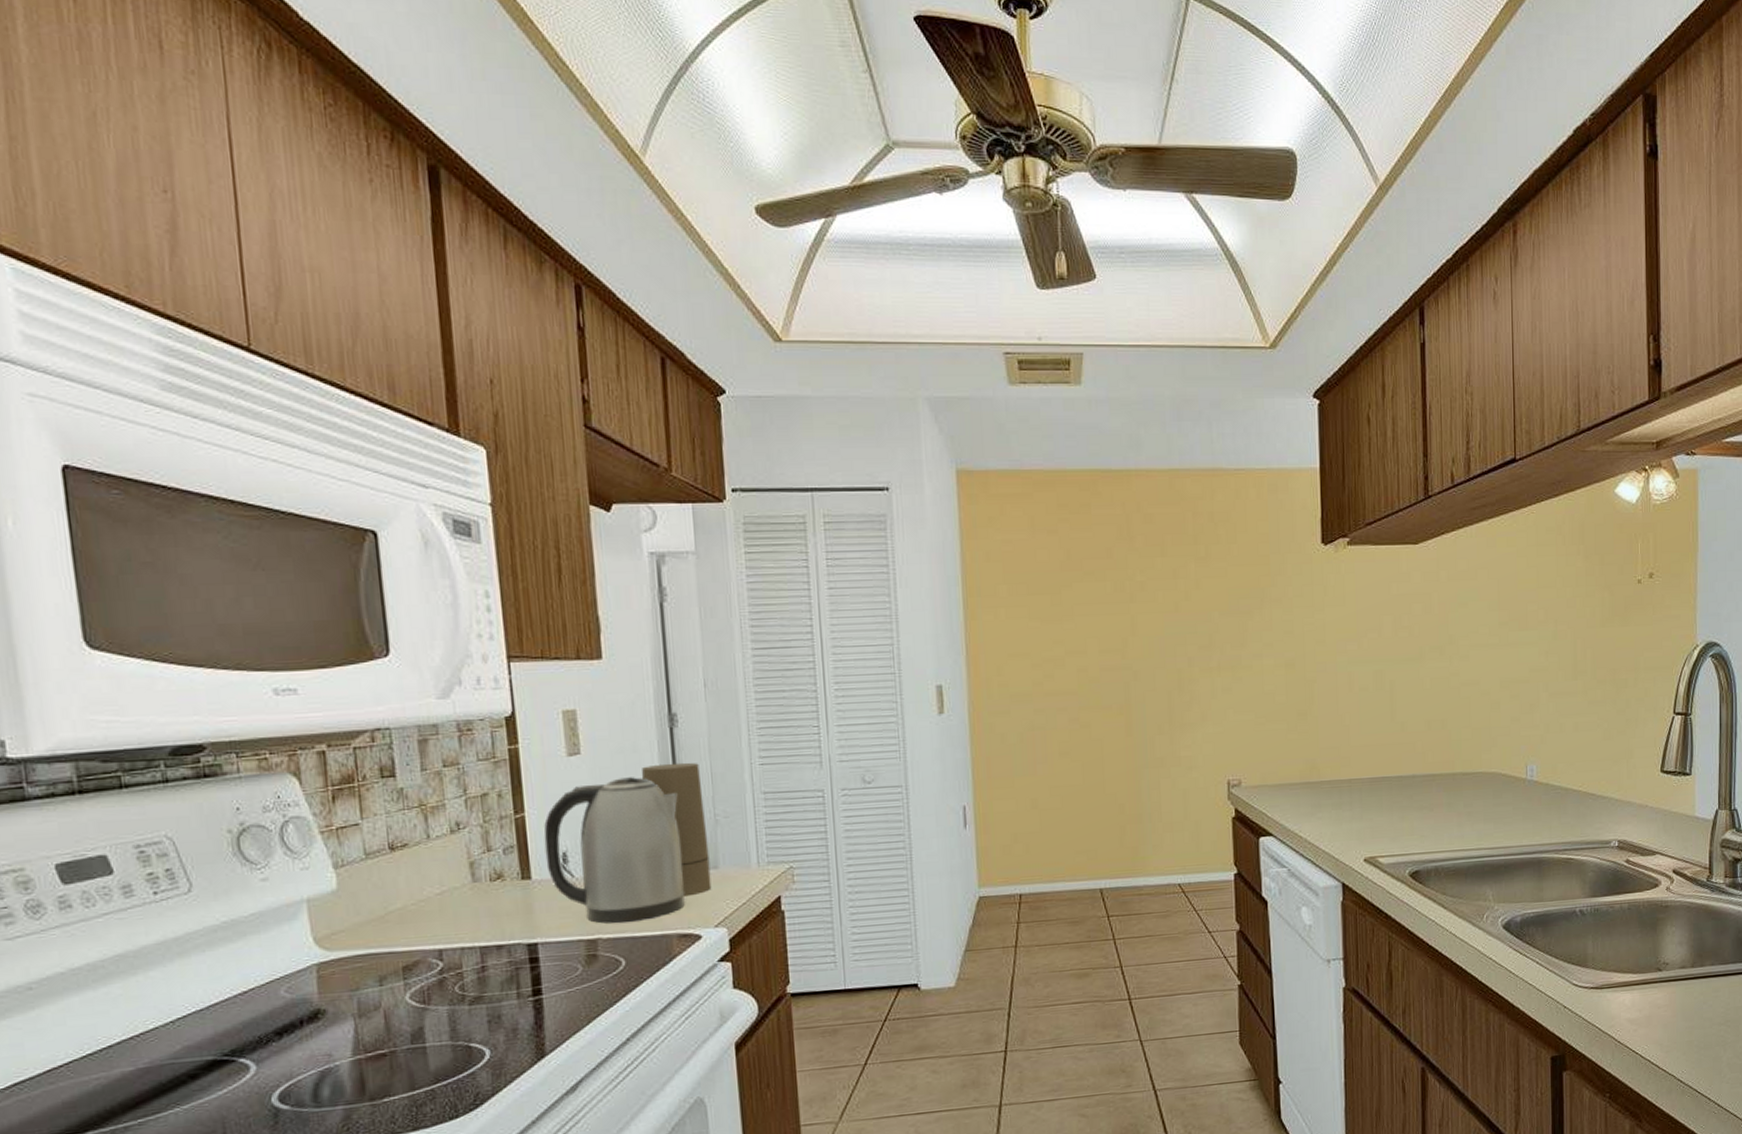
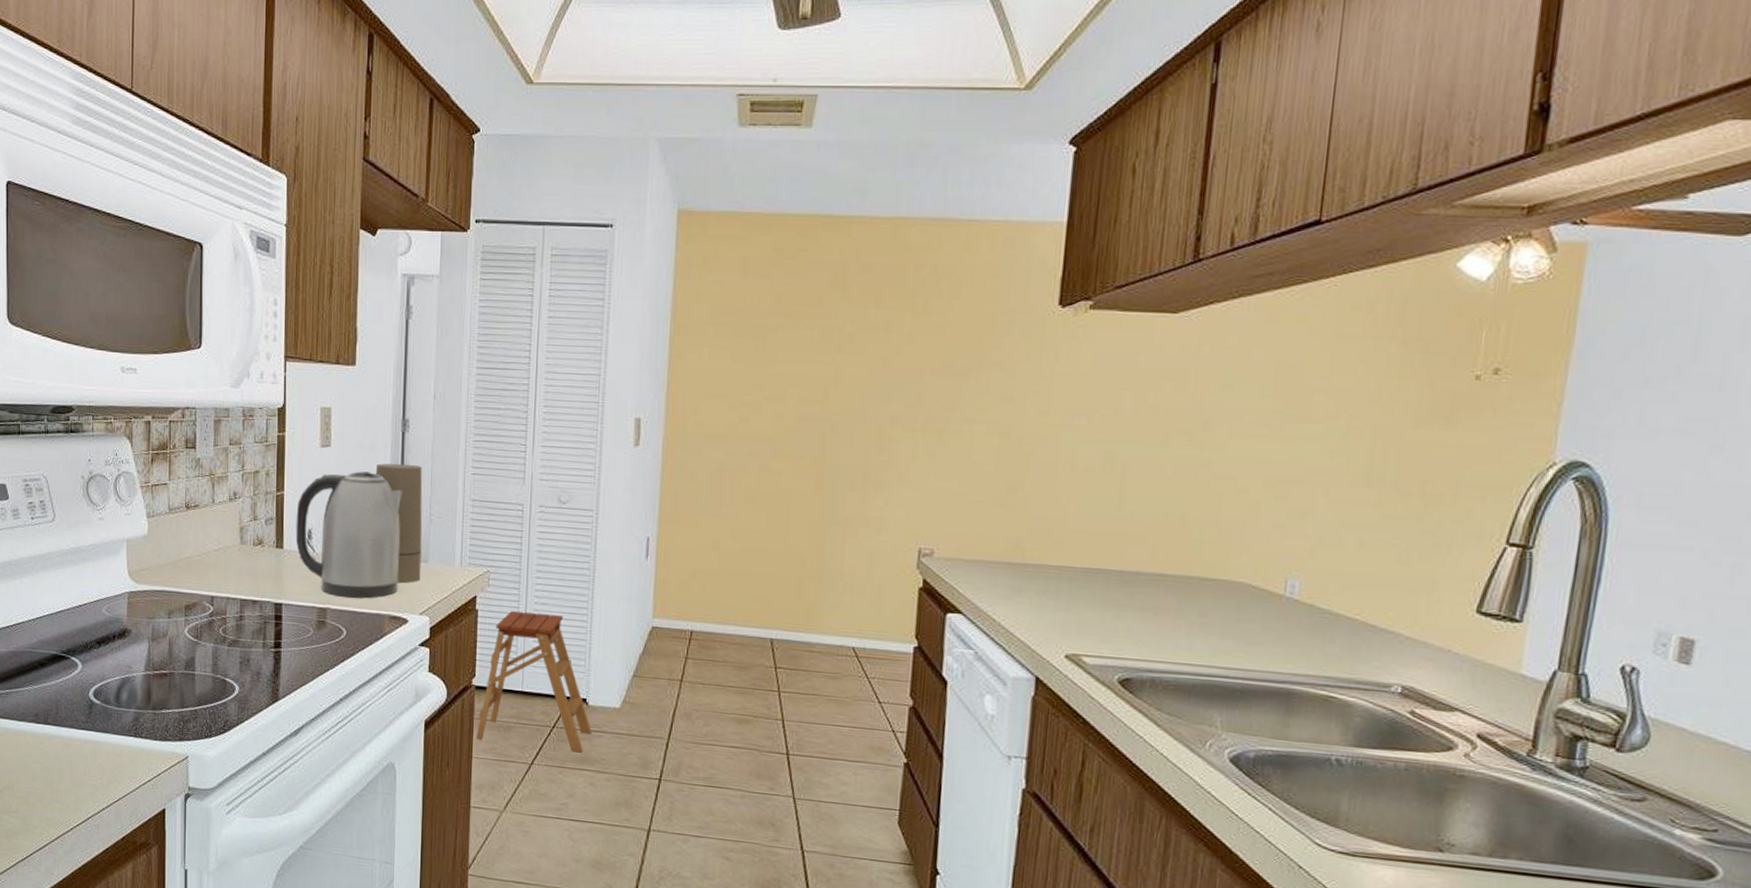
step ladder: none [797,902,928,1052] -> present [476,610,592,753]

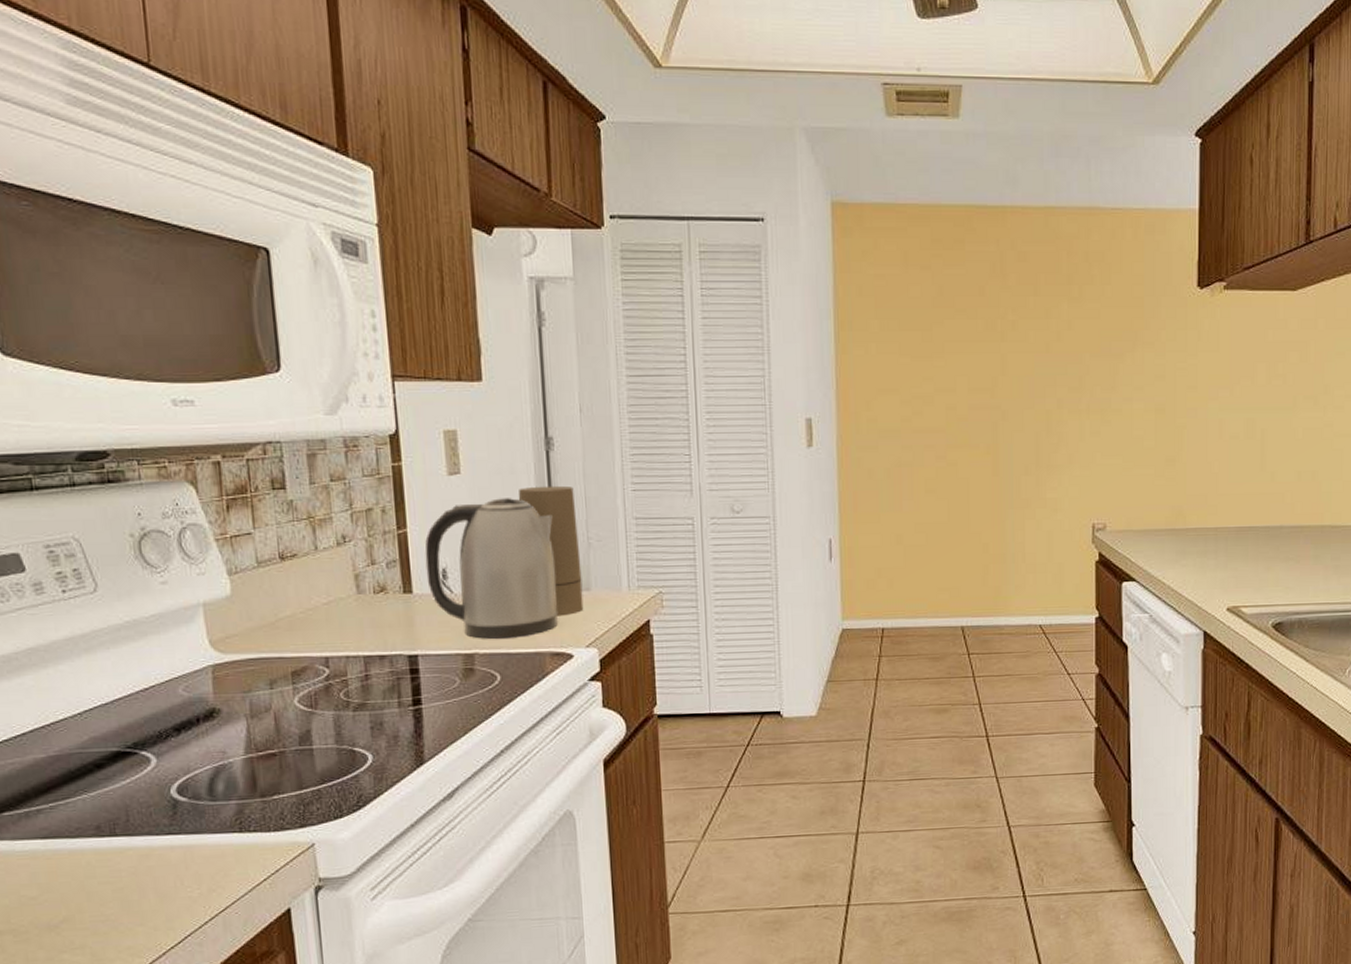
step ladder: present [476,610,592,753] -> none [663,629,789,772]

